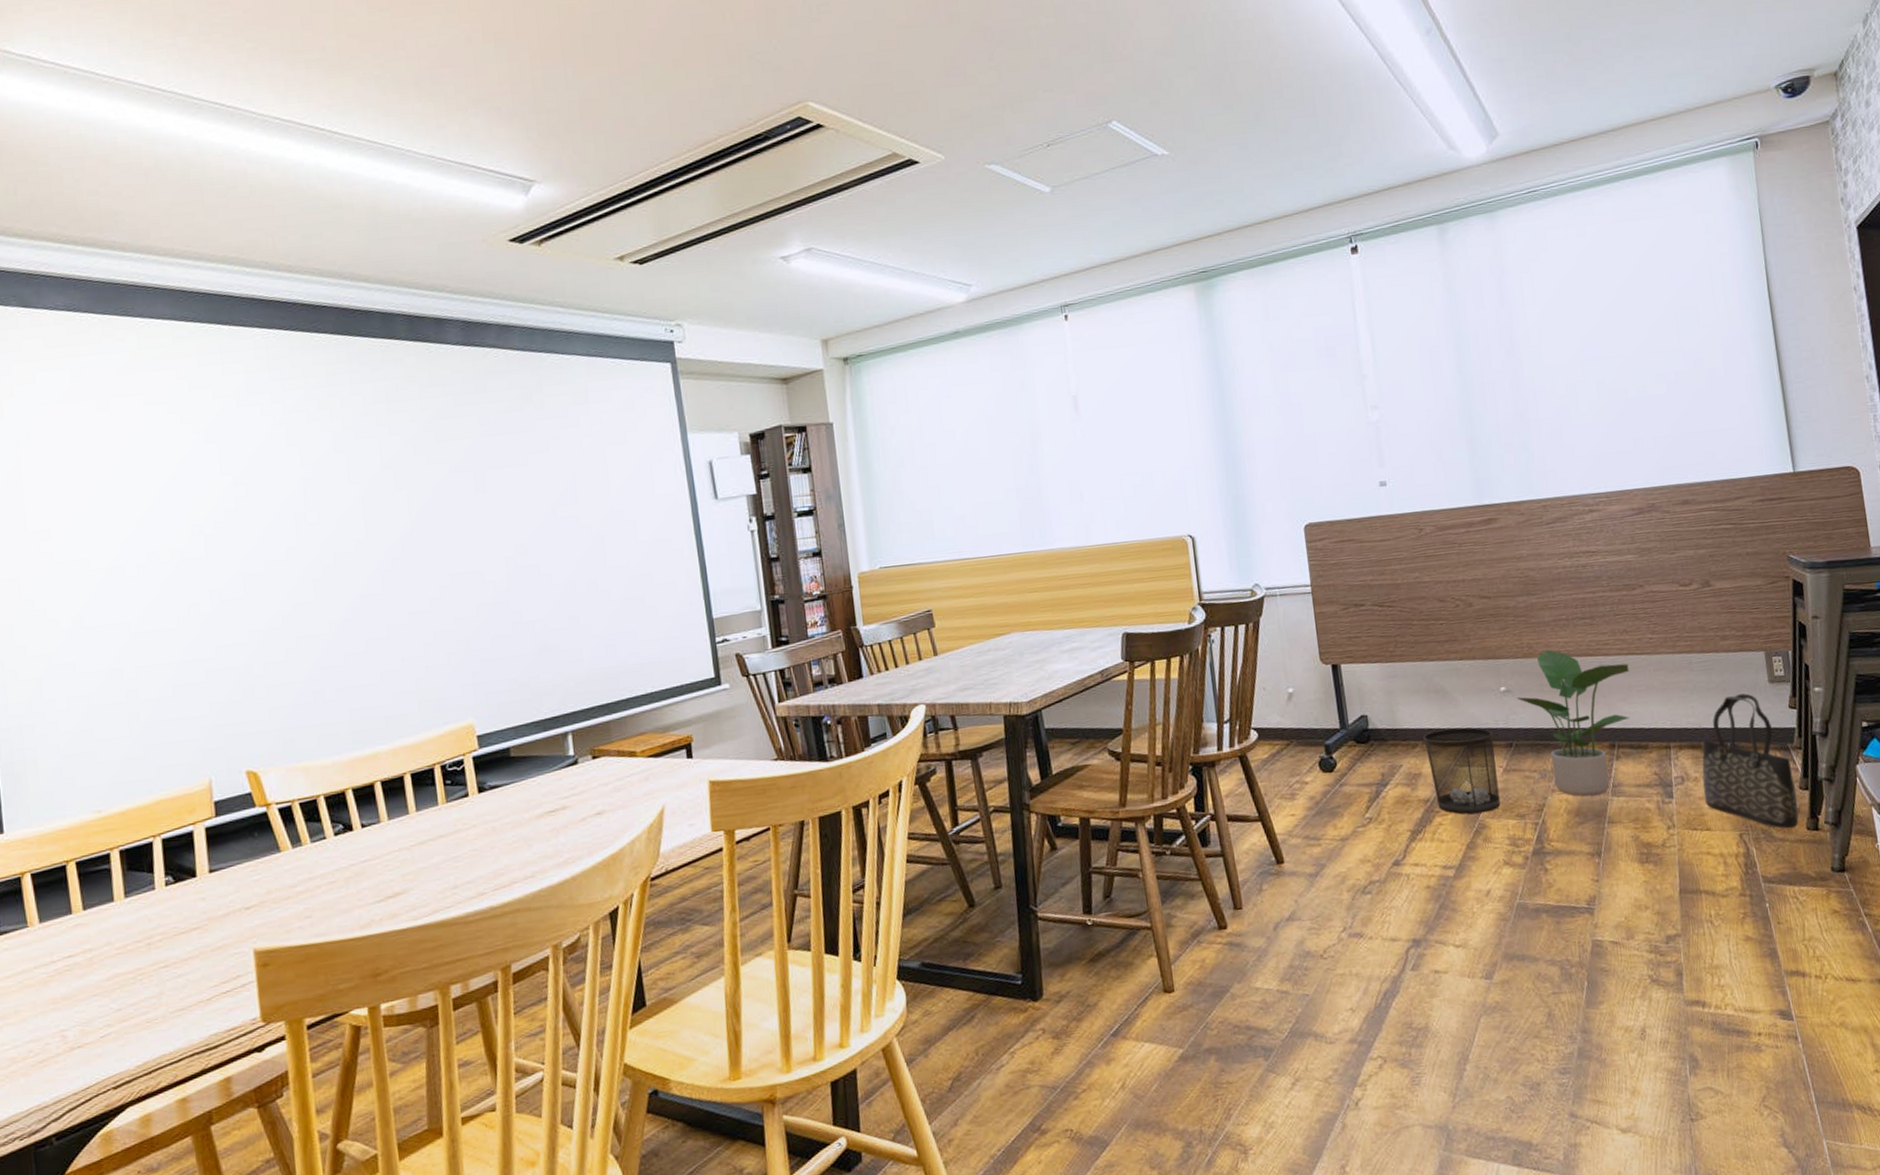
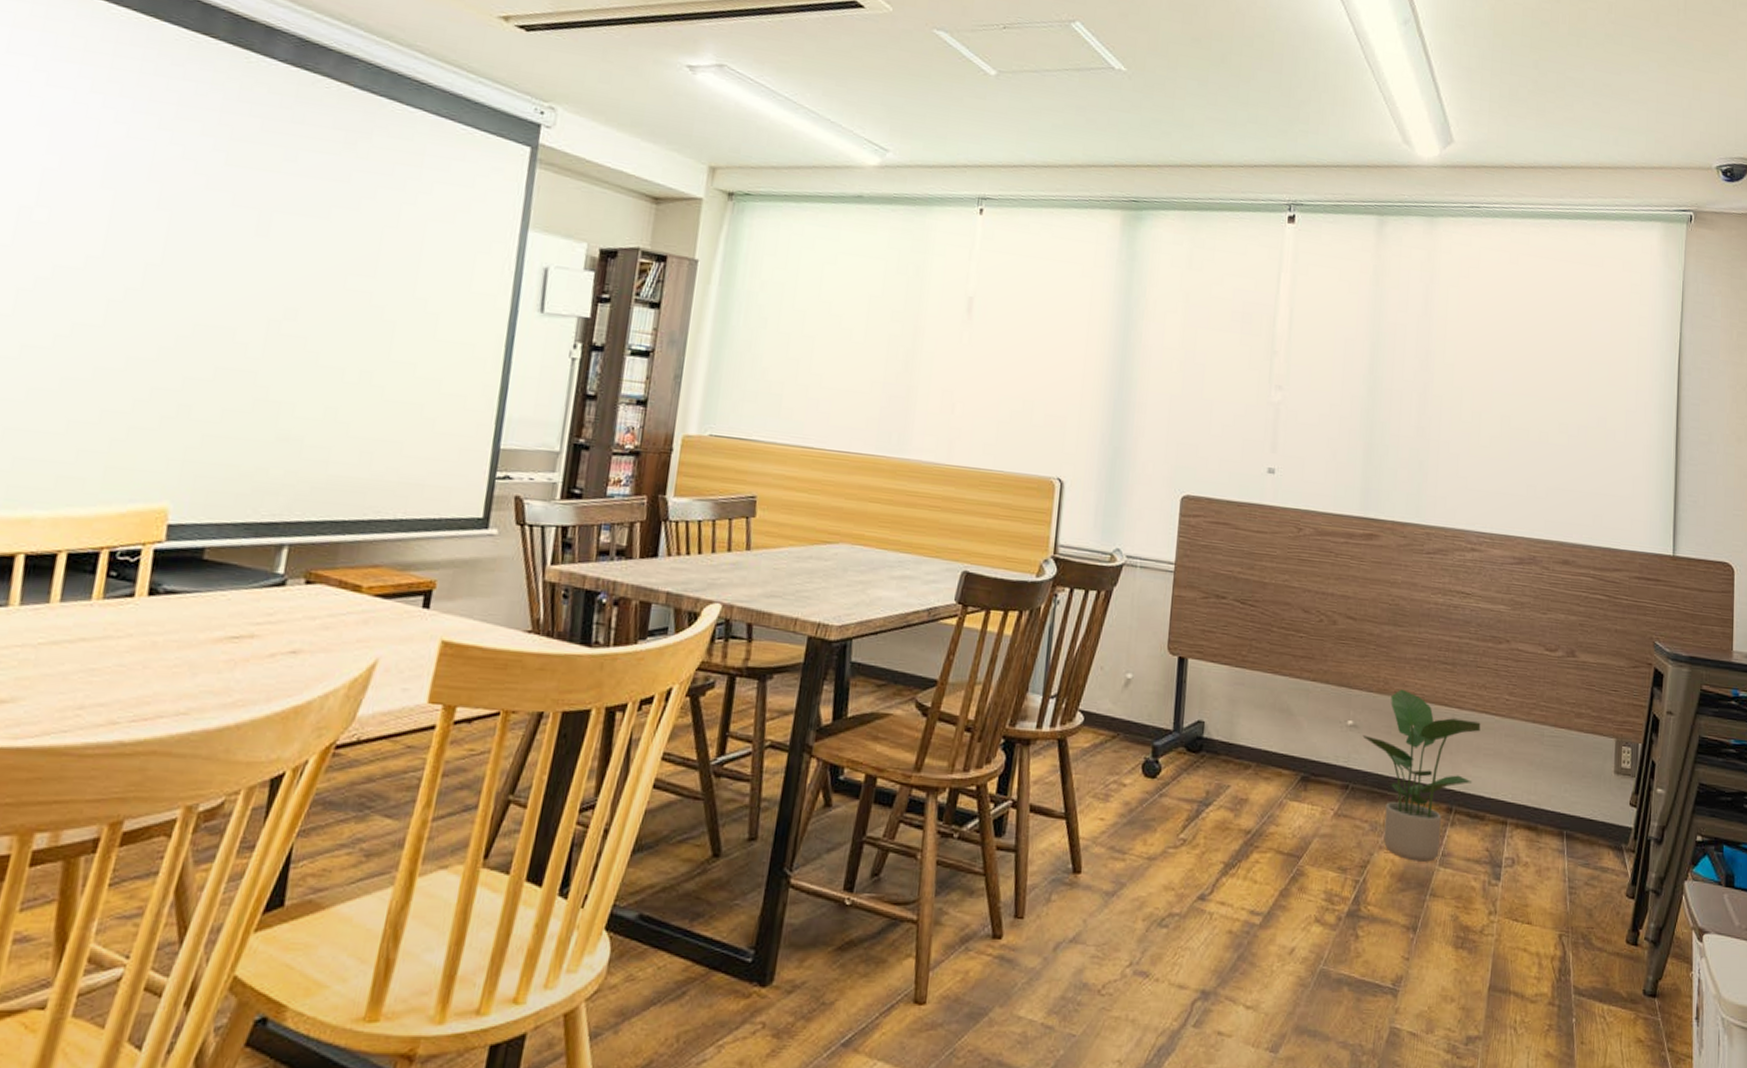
waste bin: present [1423,727,1501,814] -> none [1258,754,1331,858]
tote bag: present [1702,693,1799,829] -> none [1531,779,1622,939]

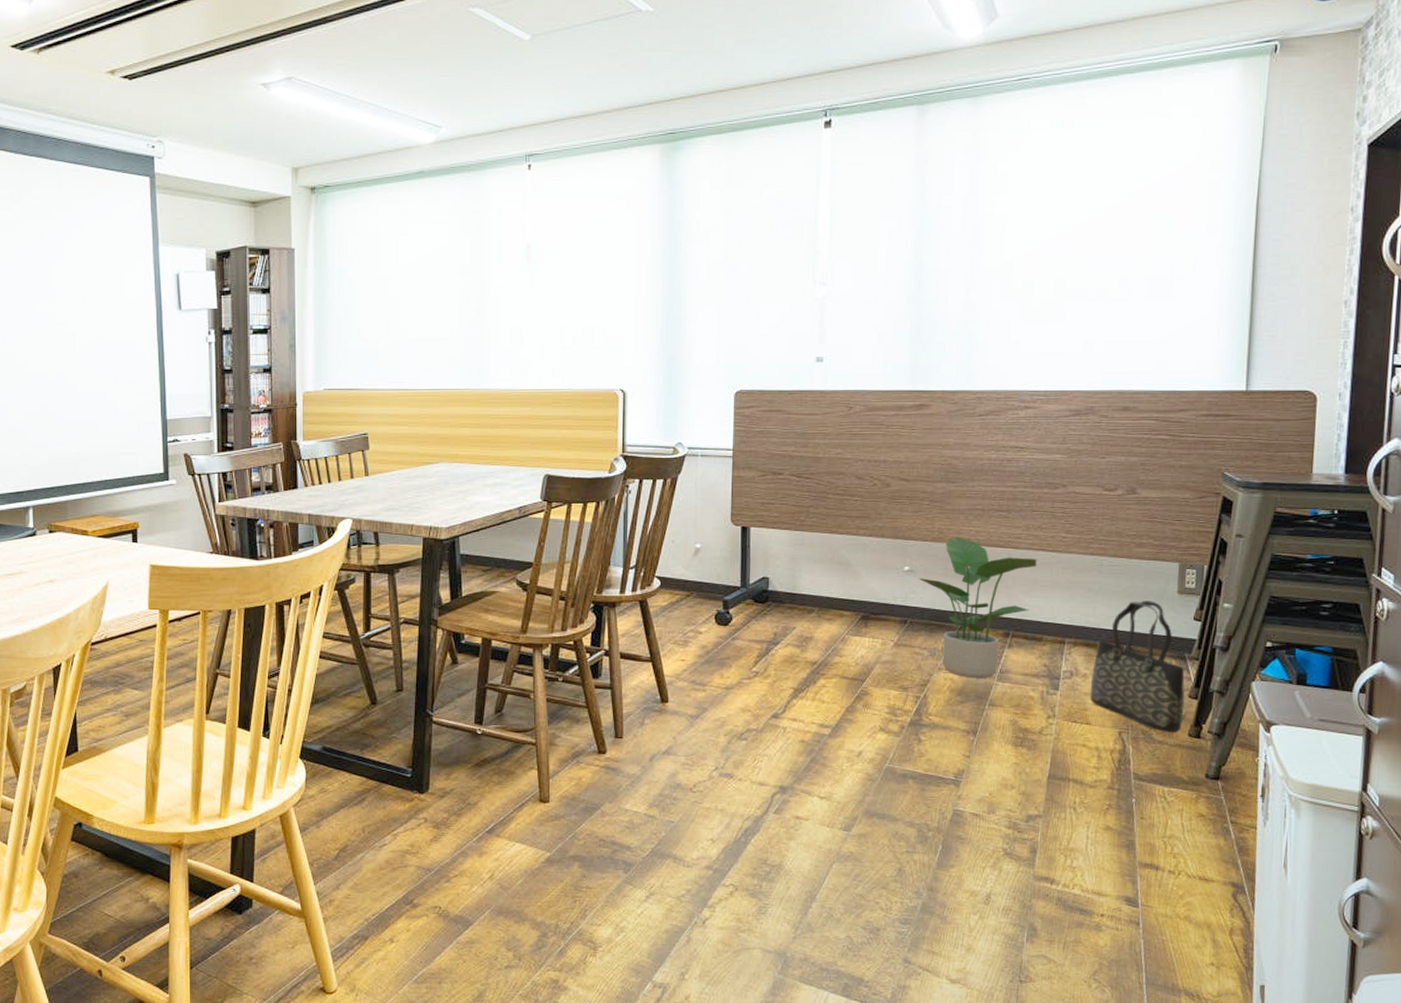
tote bag: none [1531,779,1622,939] -> present [1089,601,1185,733]

